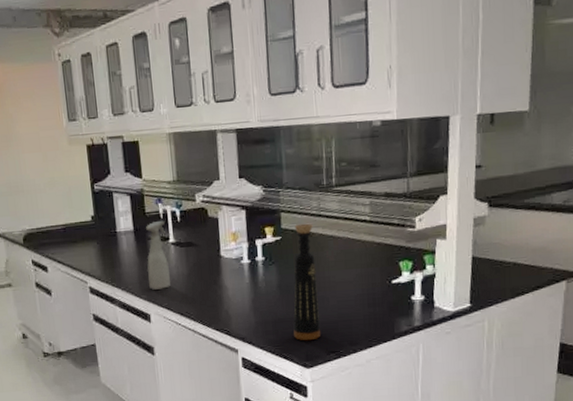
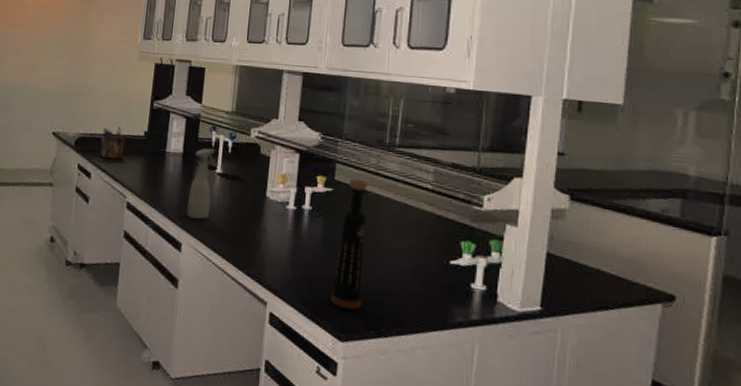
desk organizer: none [48,216,75,250] -> present [100,126,126,159]

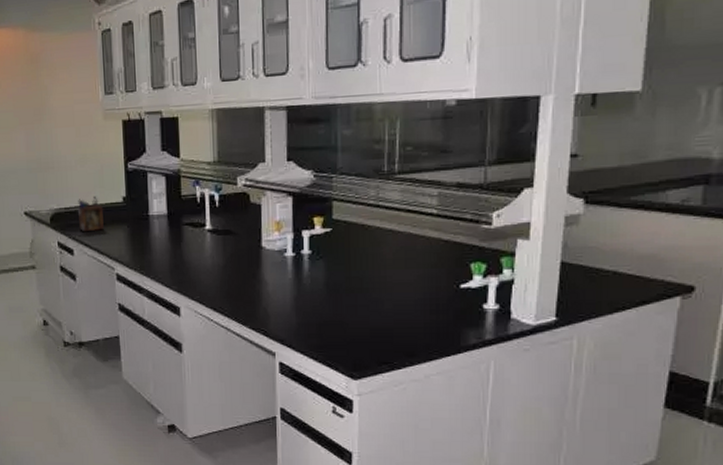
spray bottle: present [187,148,215,220] -> none [179,204,205,280]
bottle: present [331,178,369,310] -> none [340,214,373,348]

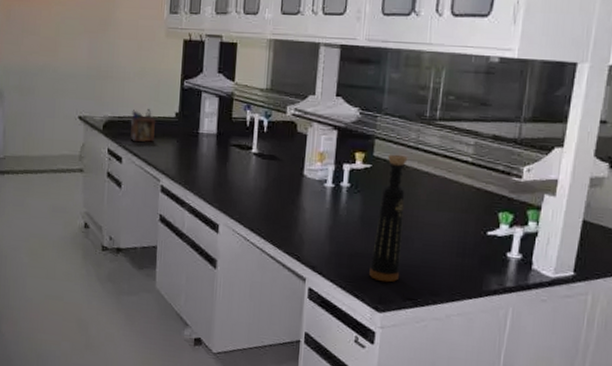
bottle: none [340,214,373,348] -> present [369,154,408,283]

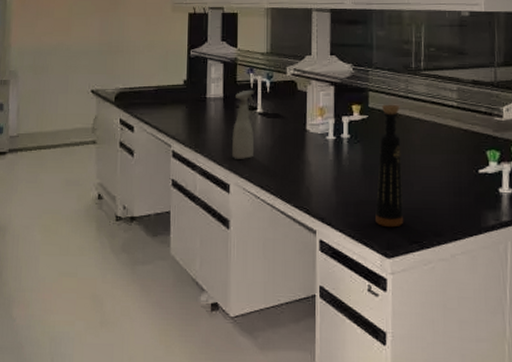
desk organizer: present [130,108,156,142] -> none [141,78,166,111]
spray bottle: none [223,127,250,200] -> present [231,89,255,159]

